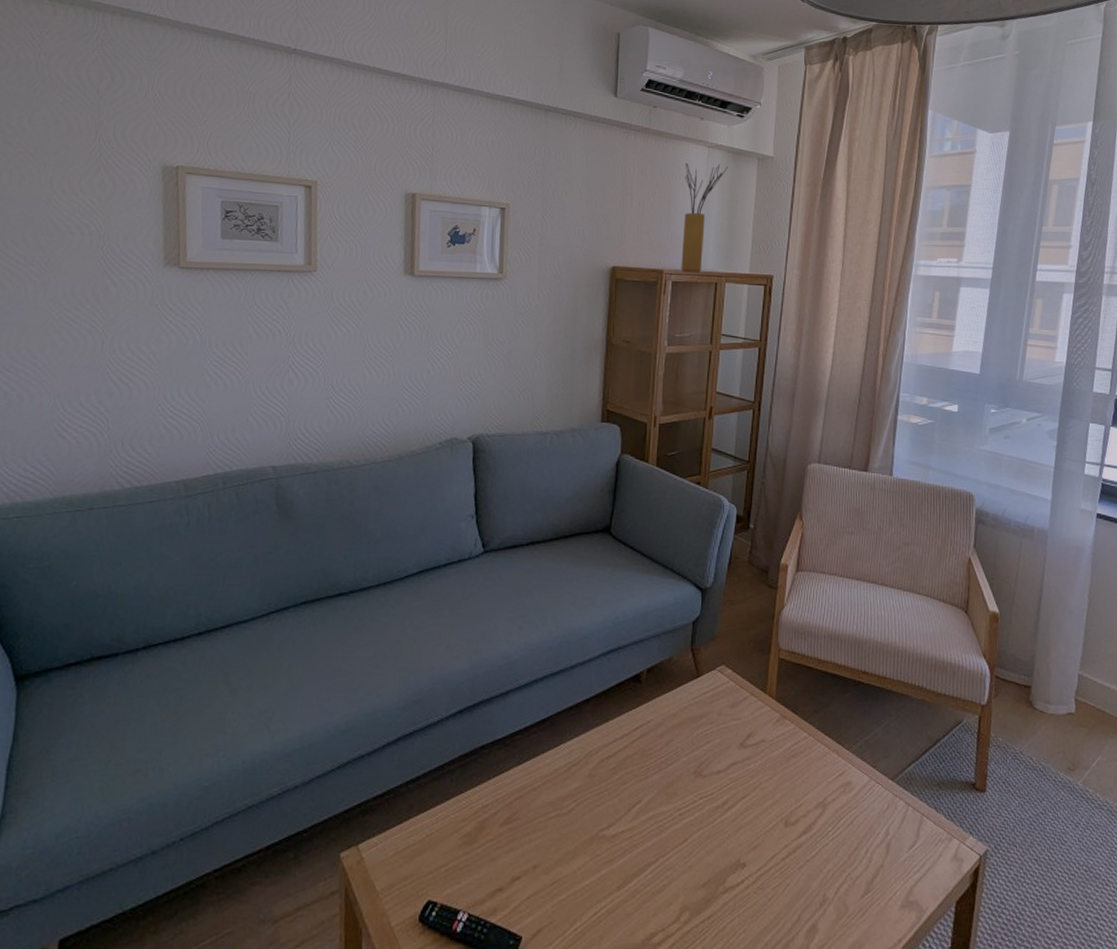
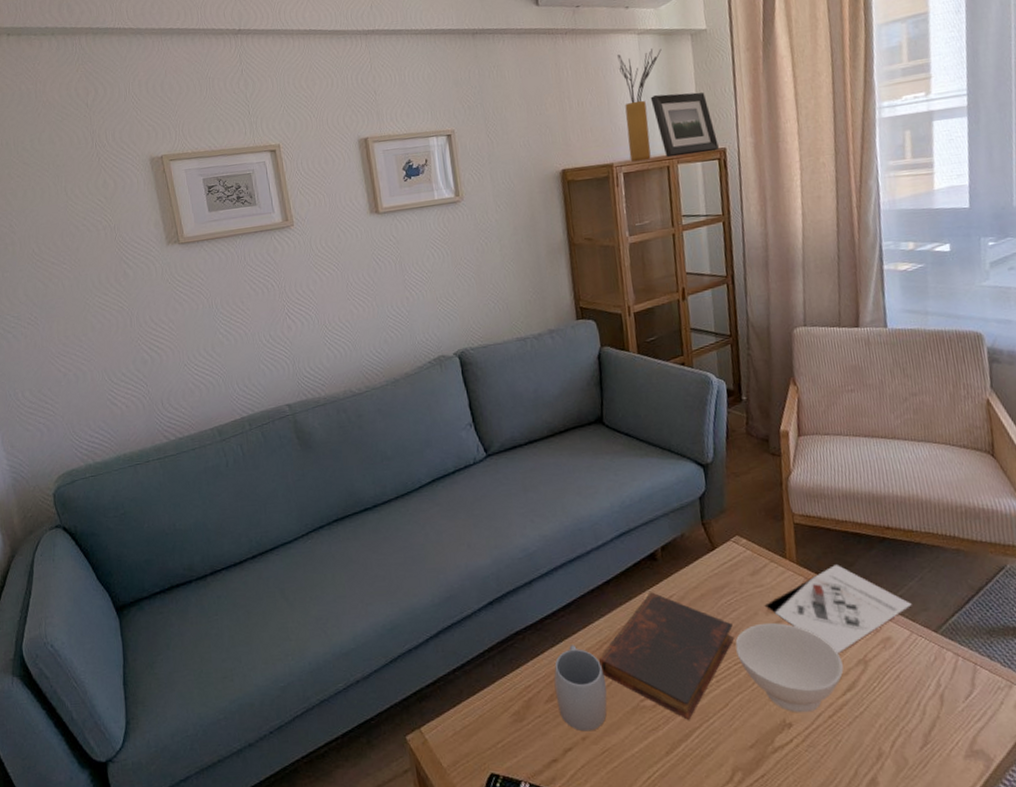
mug: none [513,764,568,860] -> present [553,645,608,732]
book: none [565,715,704,853] -> present [599,592,735,720]
bowl: none [704,757,803,854] -> present [735,622,844,713]
picture frame: none [710,210,767,277] -> present [650,92,719,158]
architectural model: none [738,704,875,794] -> present [764,565,912,653]

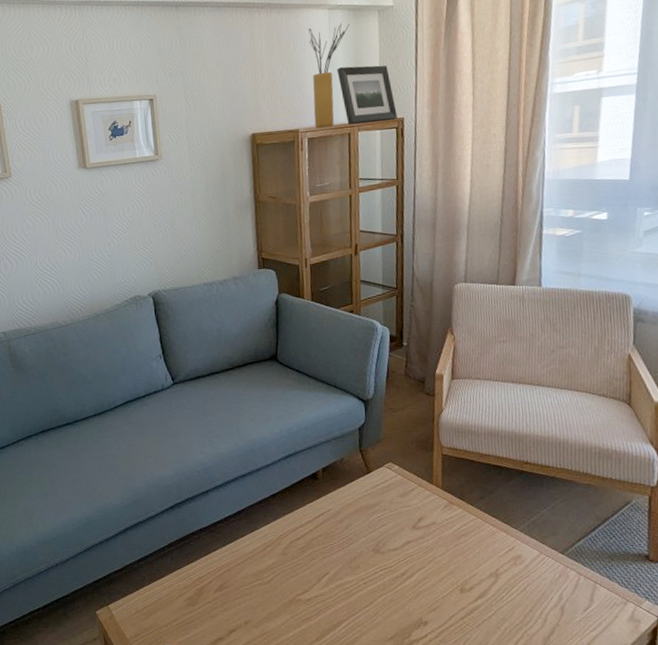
mug: present [553,645,608,732] -> none [223,546,269,617]
book: present [599,592,735,720] -> none [263,506,382,613]
bowl: present [735,622,844,713] -> none [382,537,477,614]
architectural model: present [764,565,912,653] -> none [410,492,543,566]

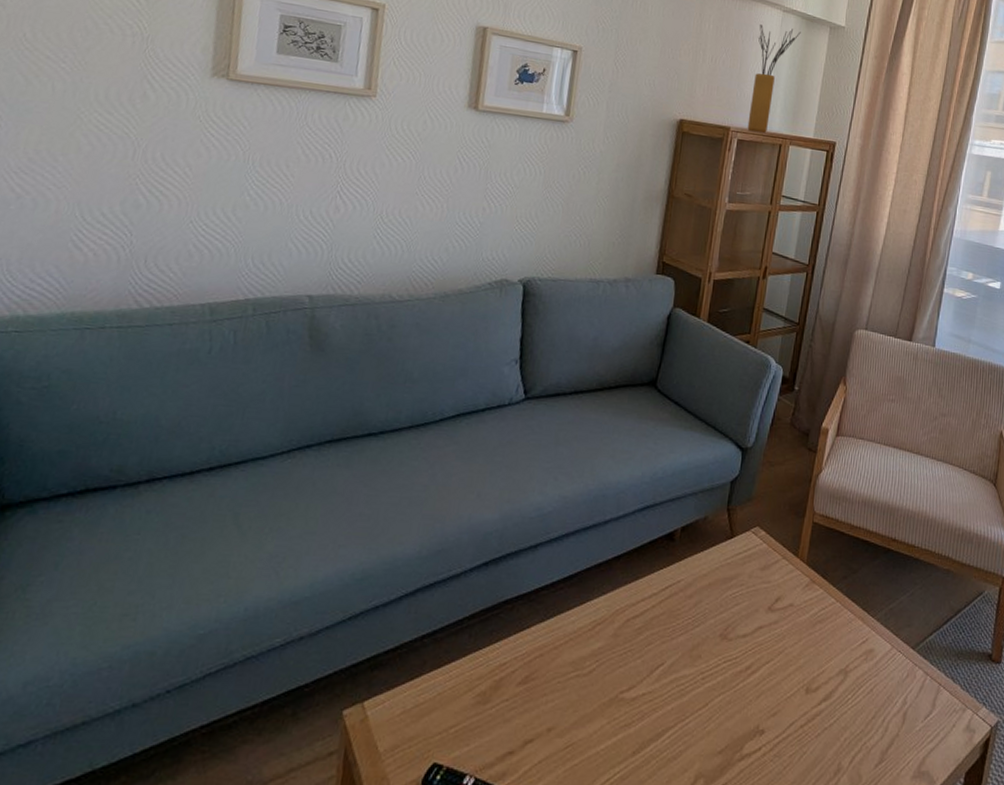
picture frame: present [337,65,397,125] -> none [779,73,831,143]

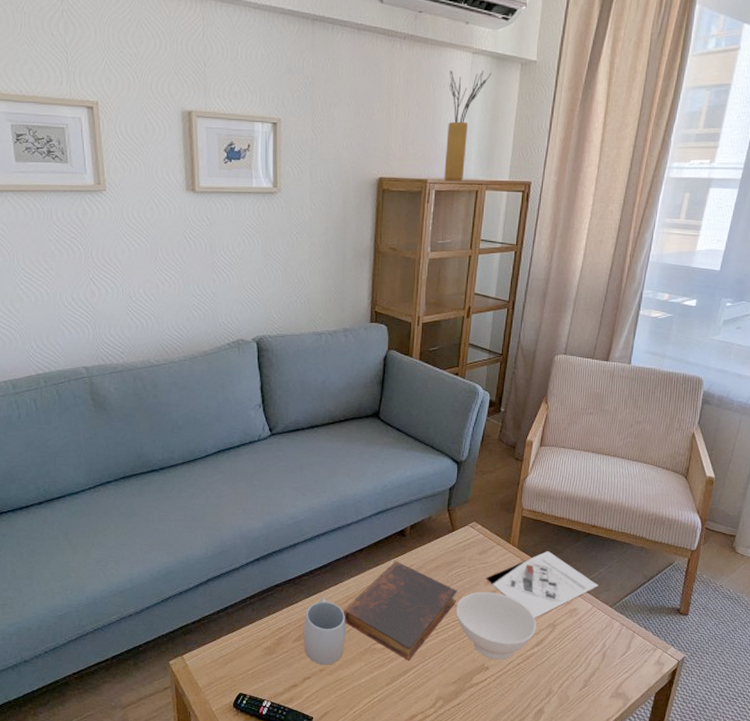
mug: none [530,622,590,722] -> present [303,598,347,665]
book: none [587,574,732,718] -> present [344,561,457,661]
bowl: none [728,621,825,720] -> present [456,591,537,660]
architectural model: none [766,570,899,660] -> present [485,551,598,618]

